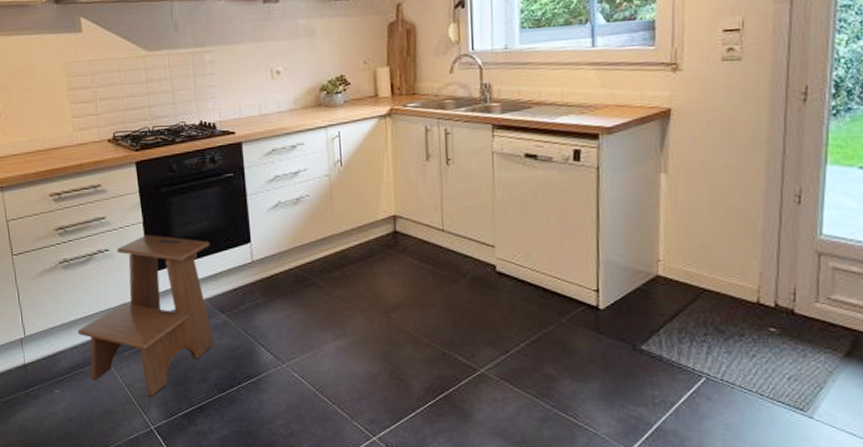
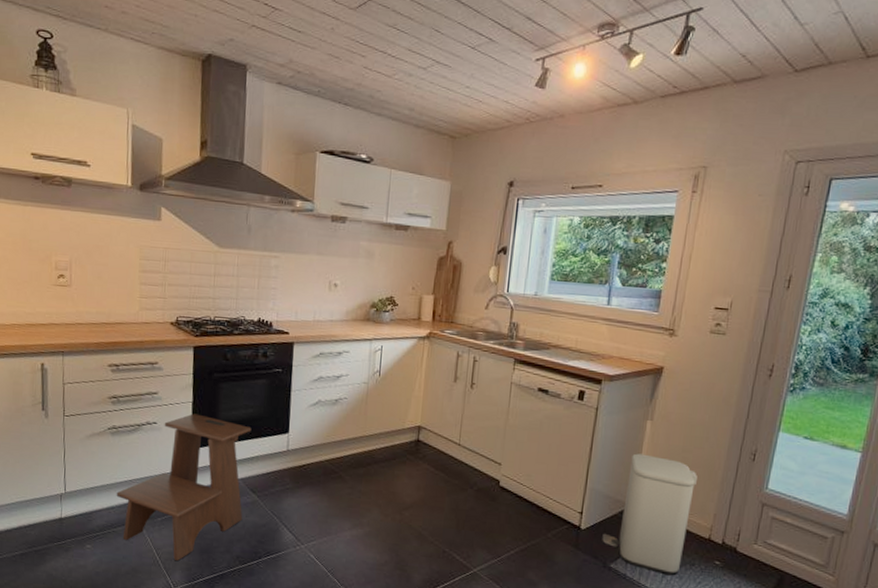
pedal bin: none [626,213,732,351] -> present [602,453,698,576]

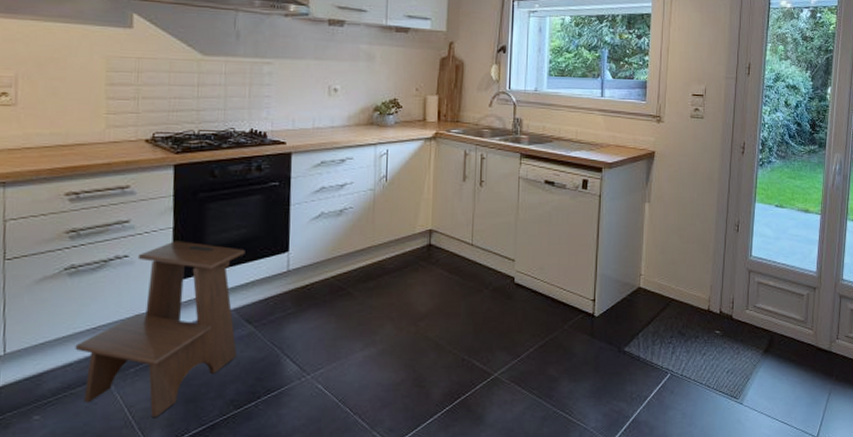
pedal bin: present [602,453,698,576] -> none [615,235,693,351]

